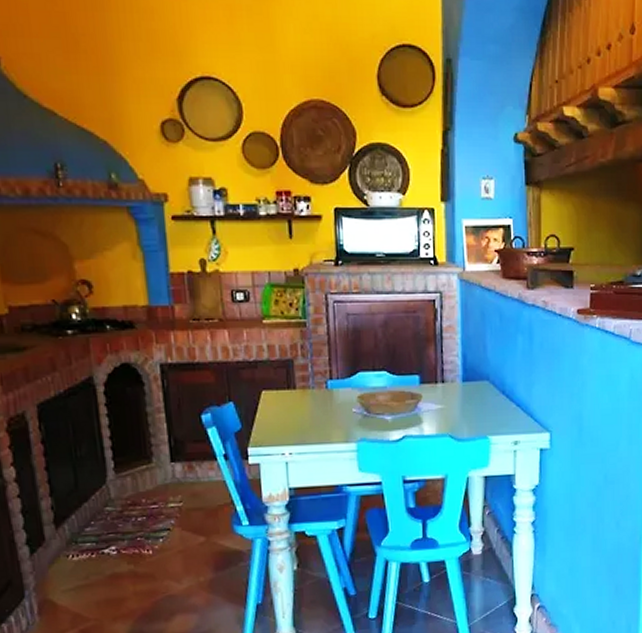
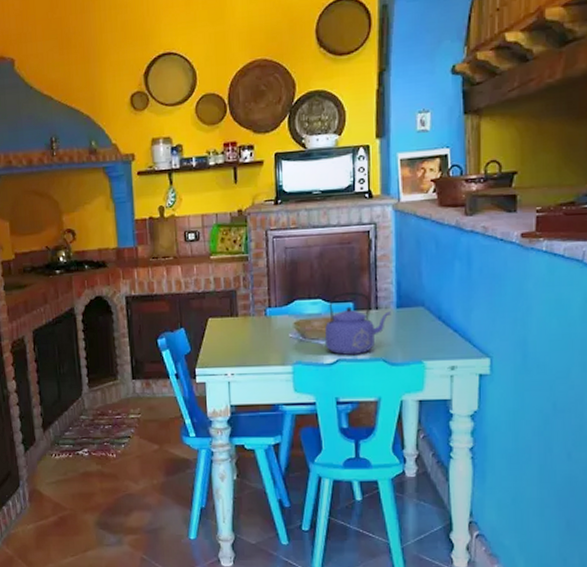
kettle: none [391,364,457,431] -> present [325,292,391,355]

